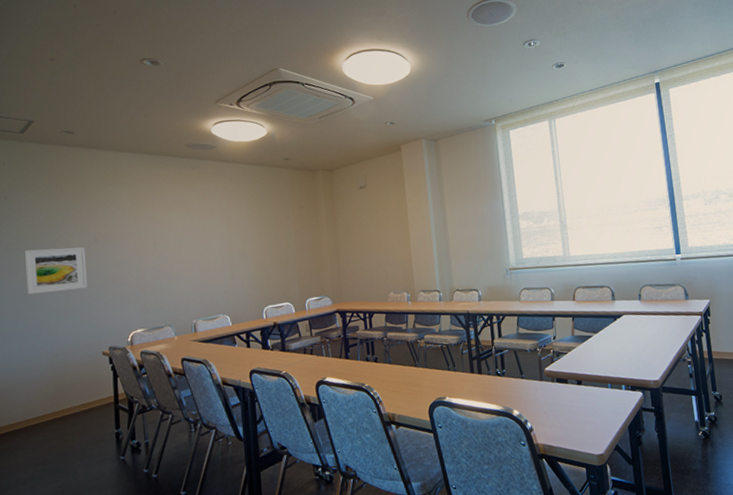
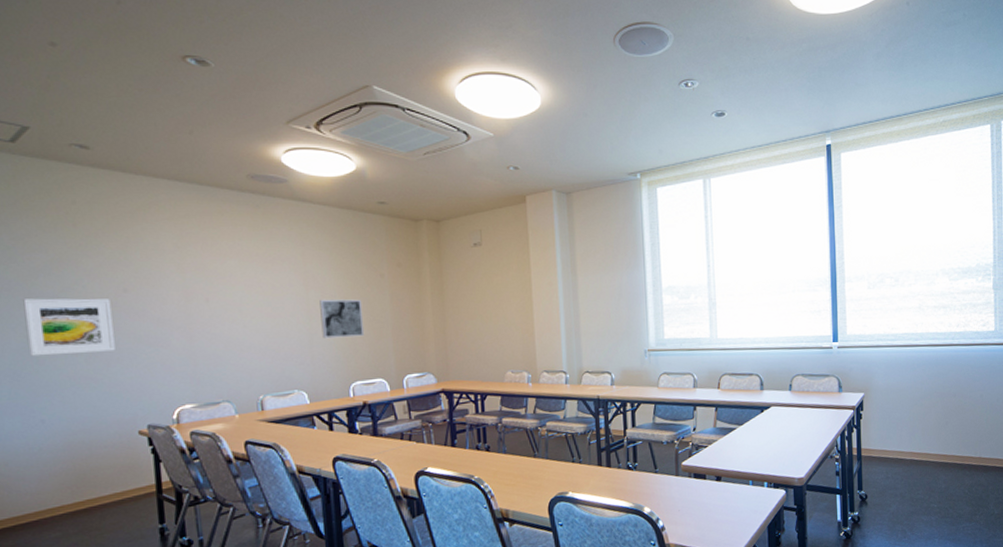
wall art: none [239,237,275,271] -> present [320,299,365,339]

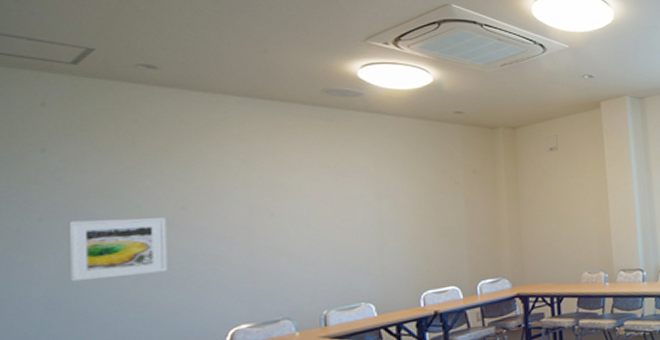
wall art: present [320,299,365,339] -> none [392,206,438,248]

